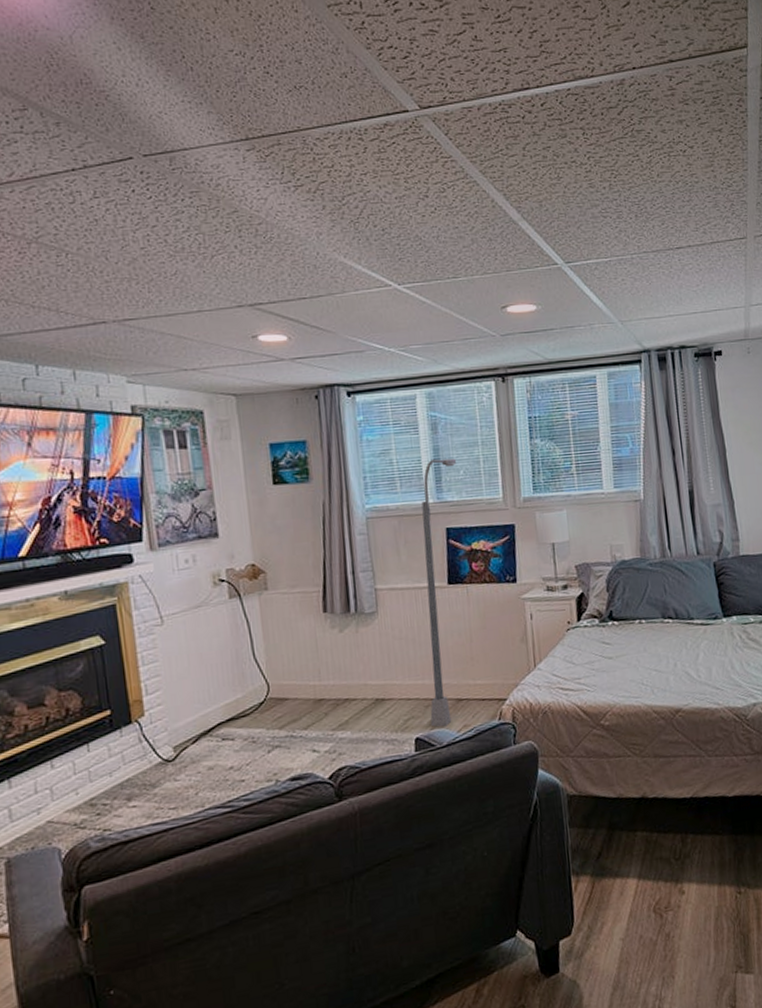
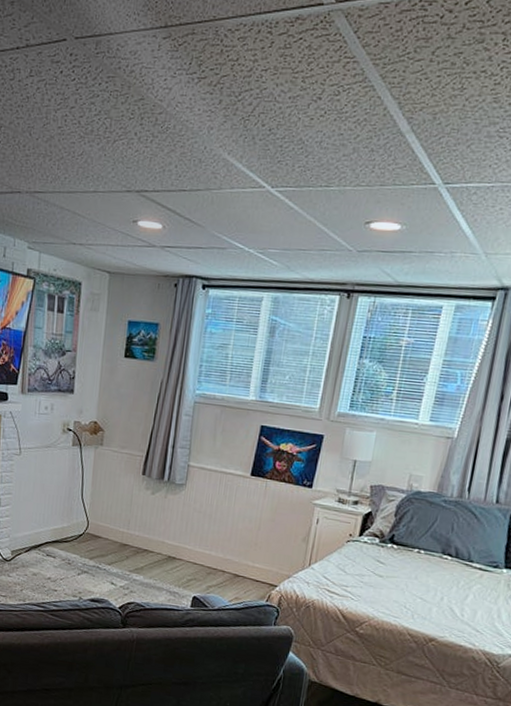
floor lamp: present [421,458,456,728] -> none [208,360,285,594]

